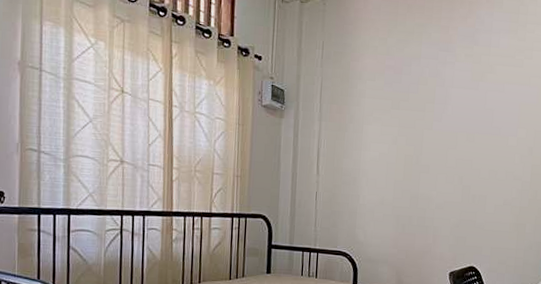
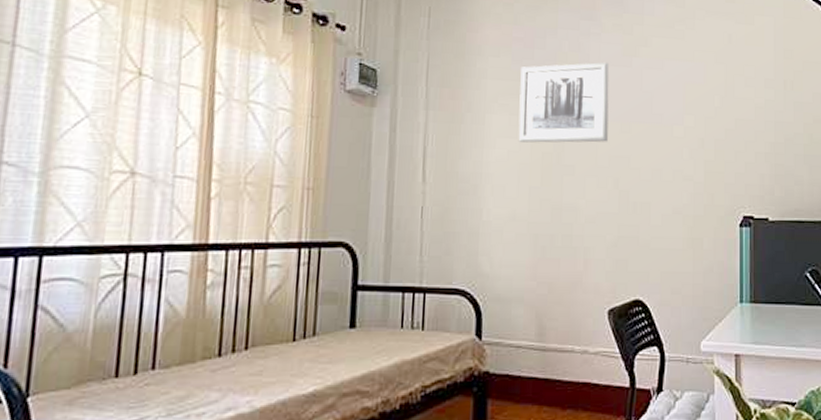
wall art: none [387,85,461,149] -> present [518,62,610,143]

